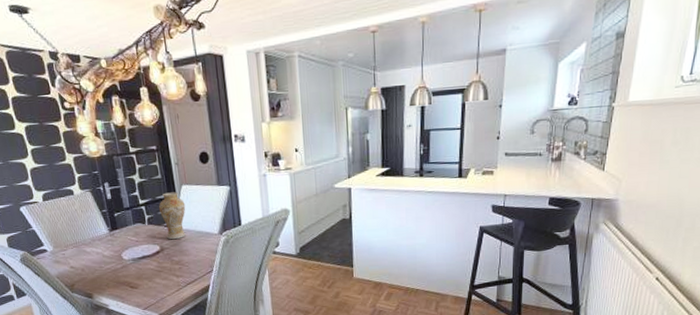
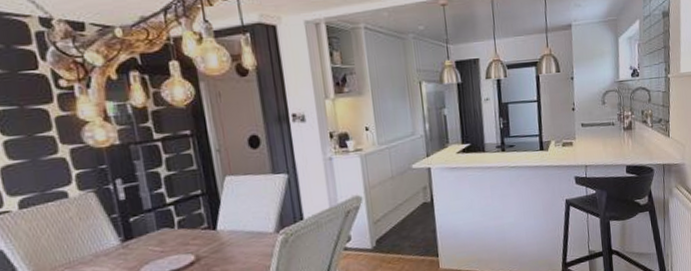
vase: present [159,192,186,240] -> none [194,185,231,246]

